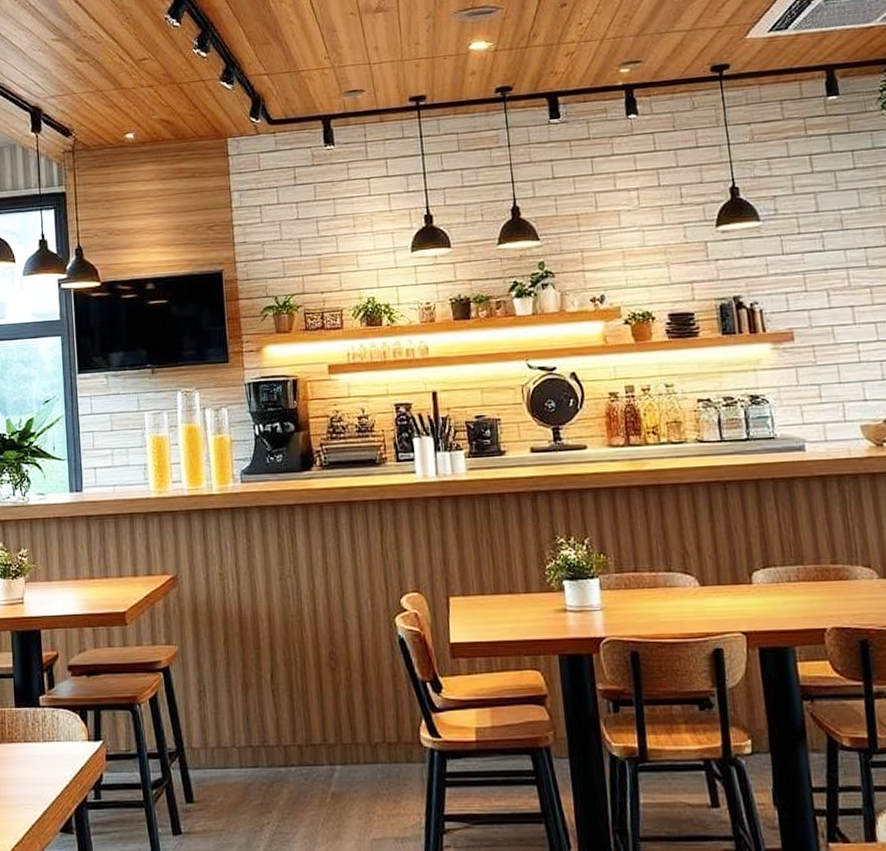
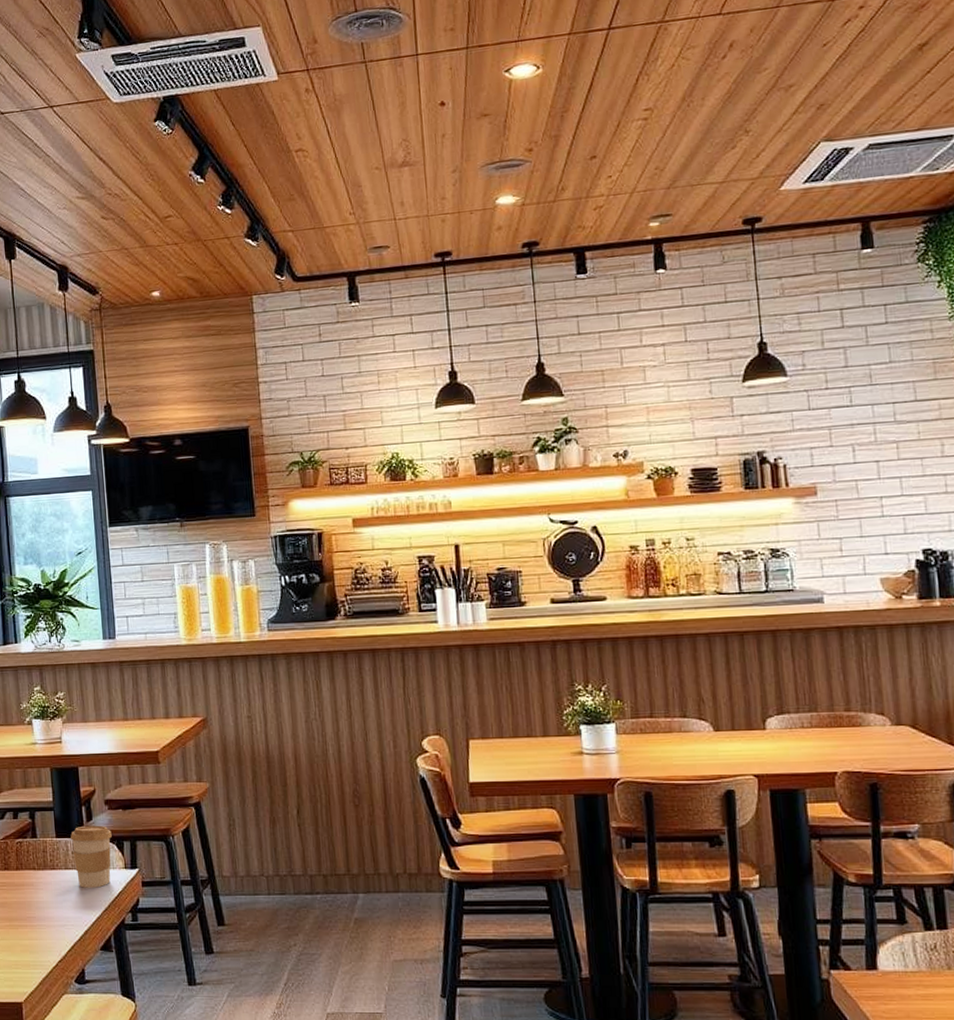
coffee cup: none [31,693,75,763] -> present [70,825,112,888]

